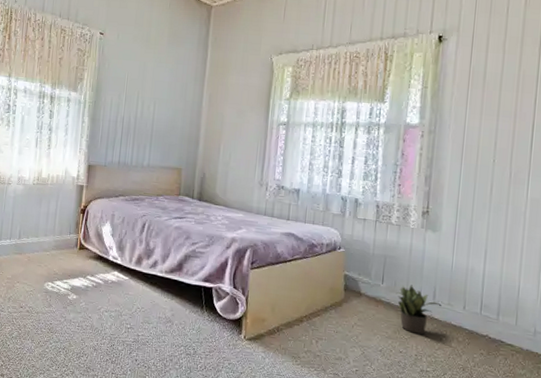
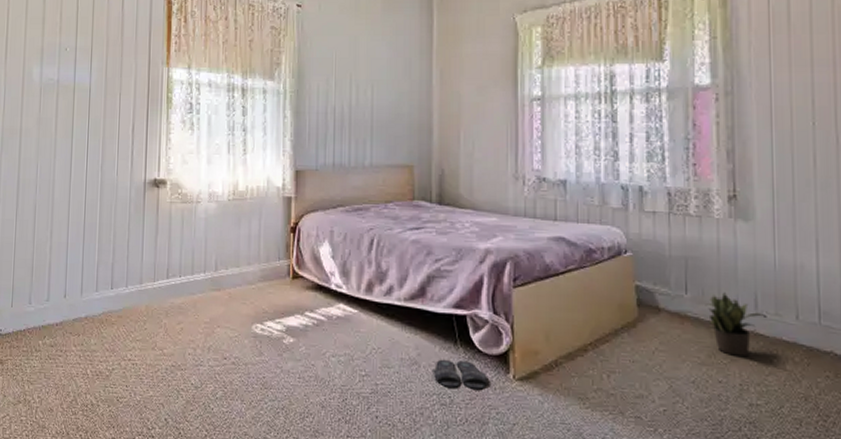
slippers: none [182,319,224,345] -> present [433,359,487,390]

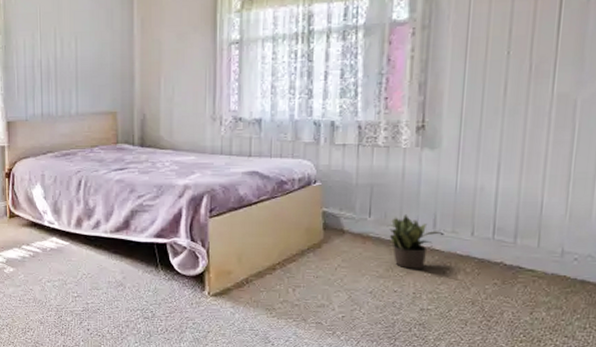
slippers: present [433,359,487,390] -> none [137,281,185,305]

